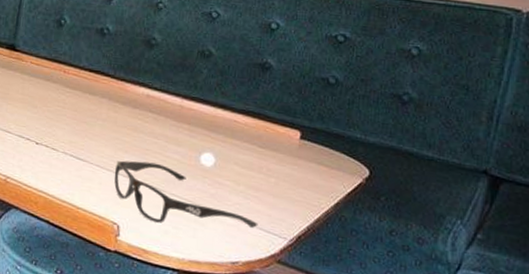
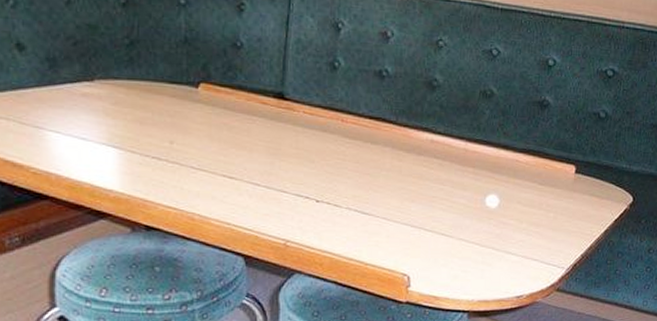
eyeglasses: present [114,160,258,228] -> none [401,209,540,269]

